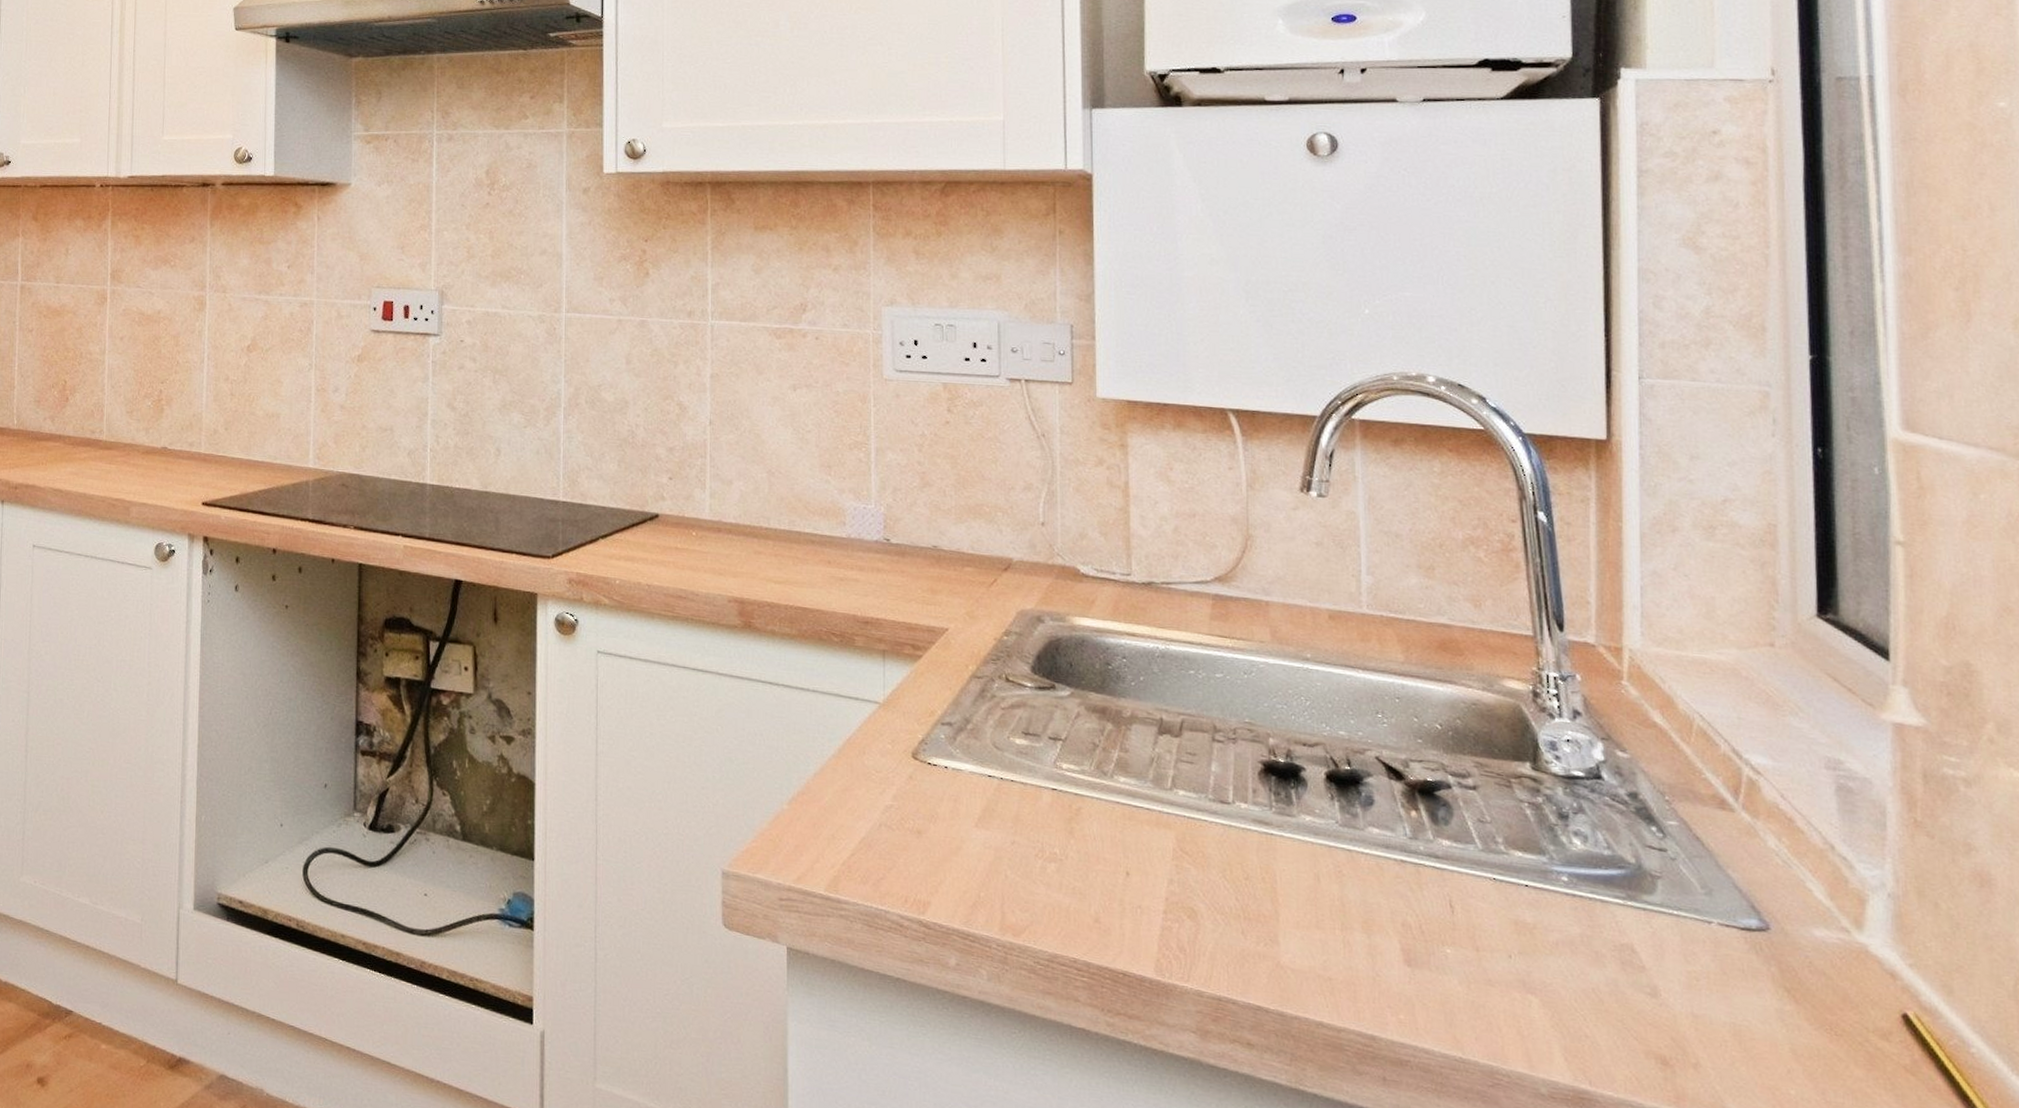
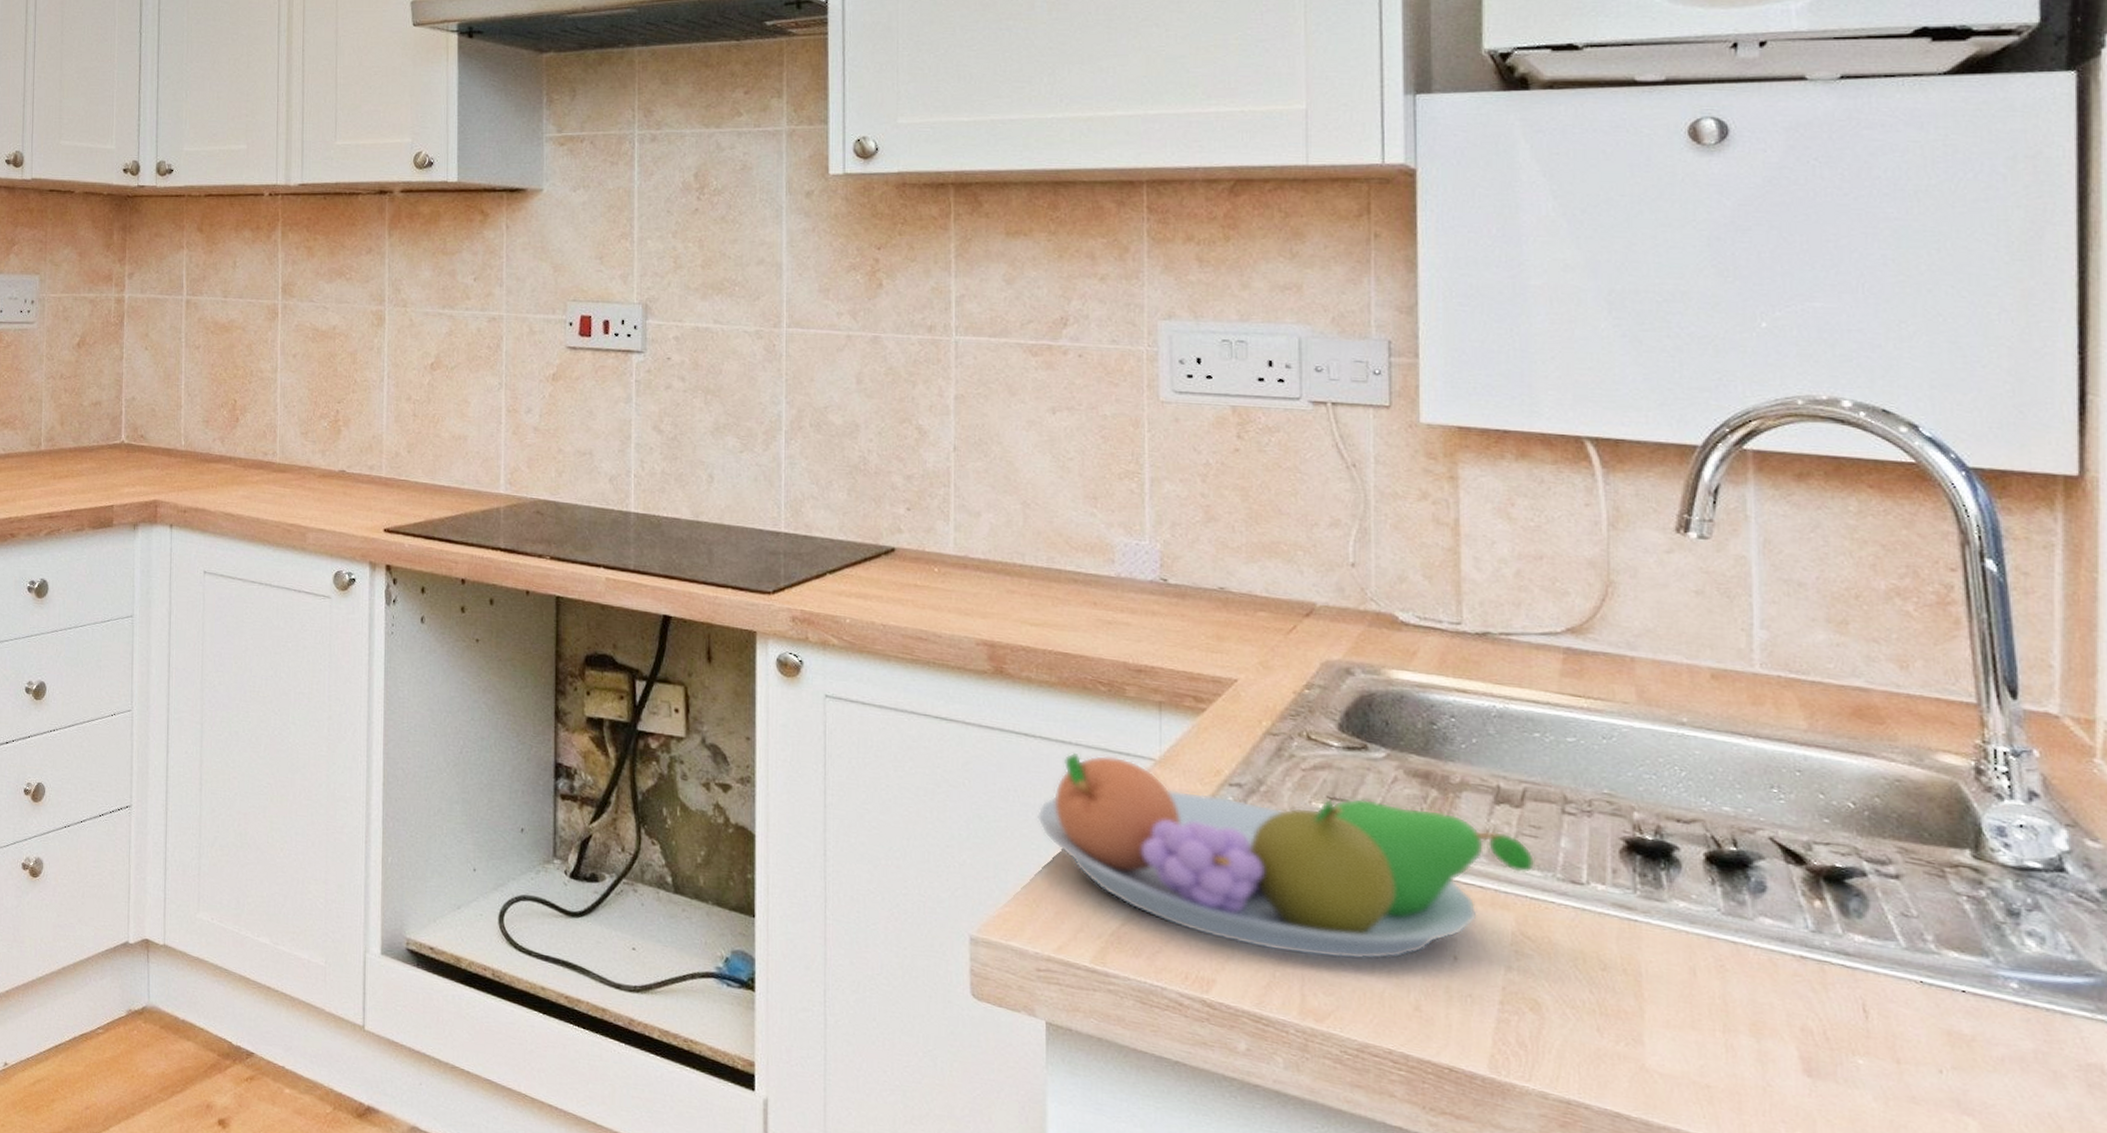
fruit bowl: none [779,698,1192,879] -> present [1036,752,1536,961]

